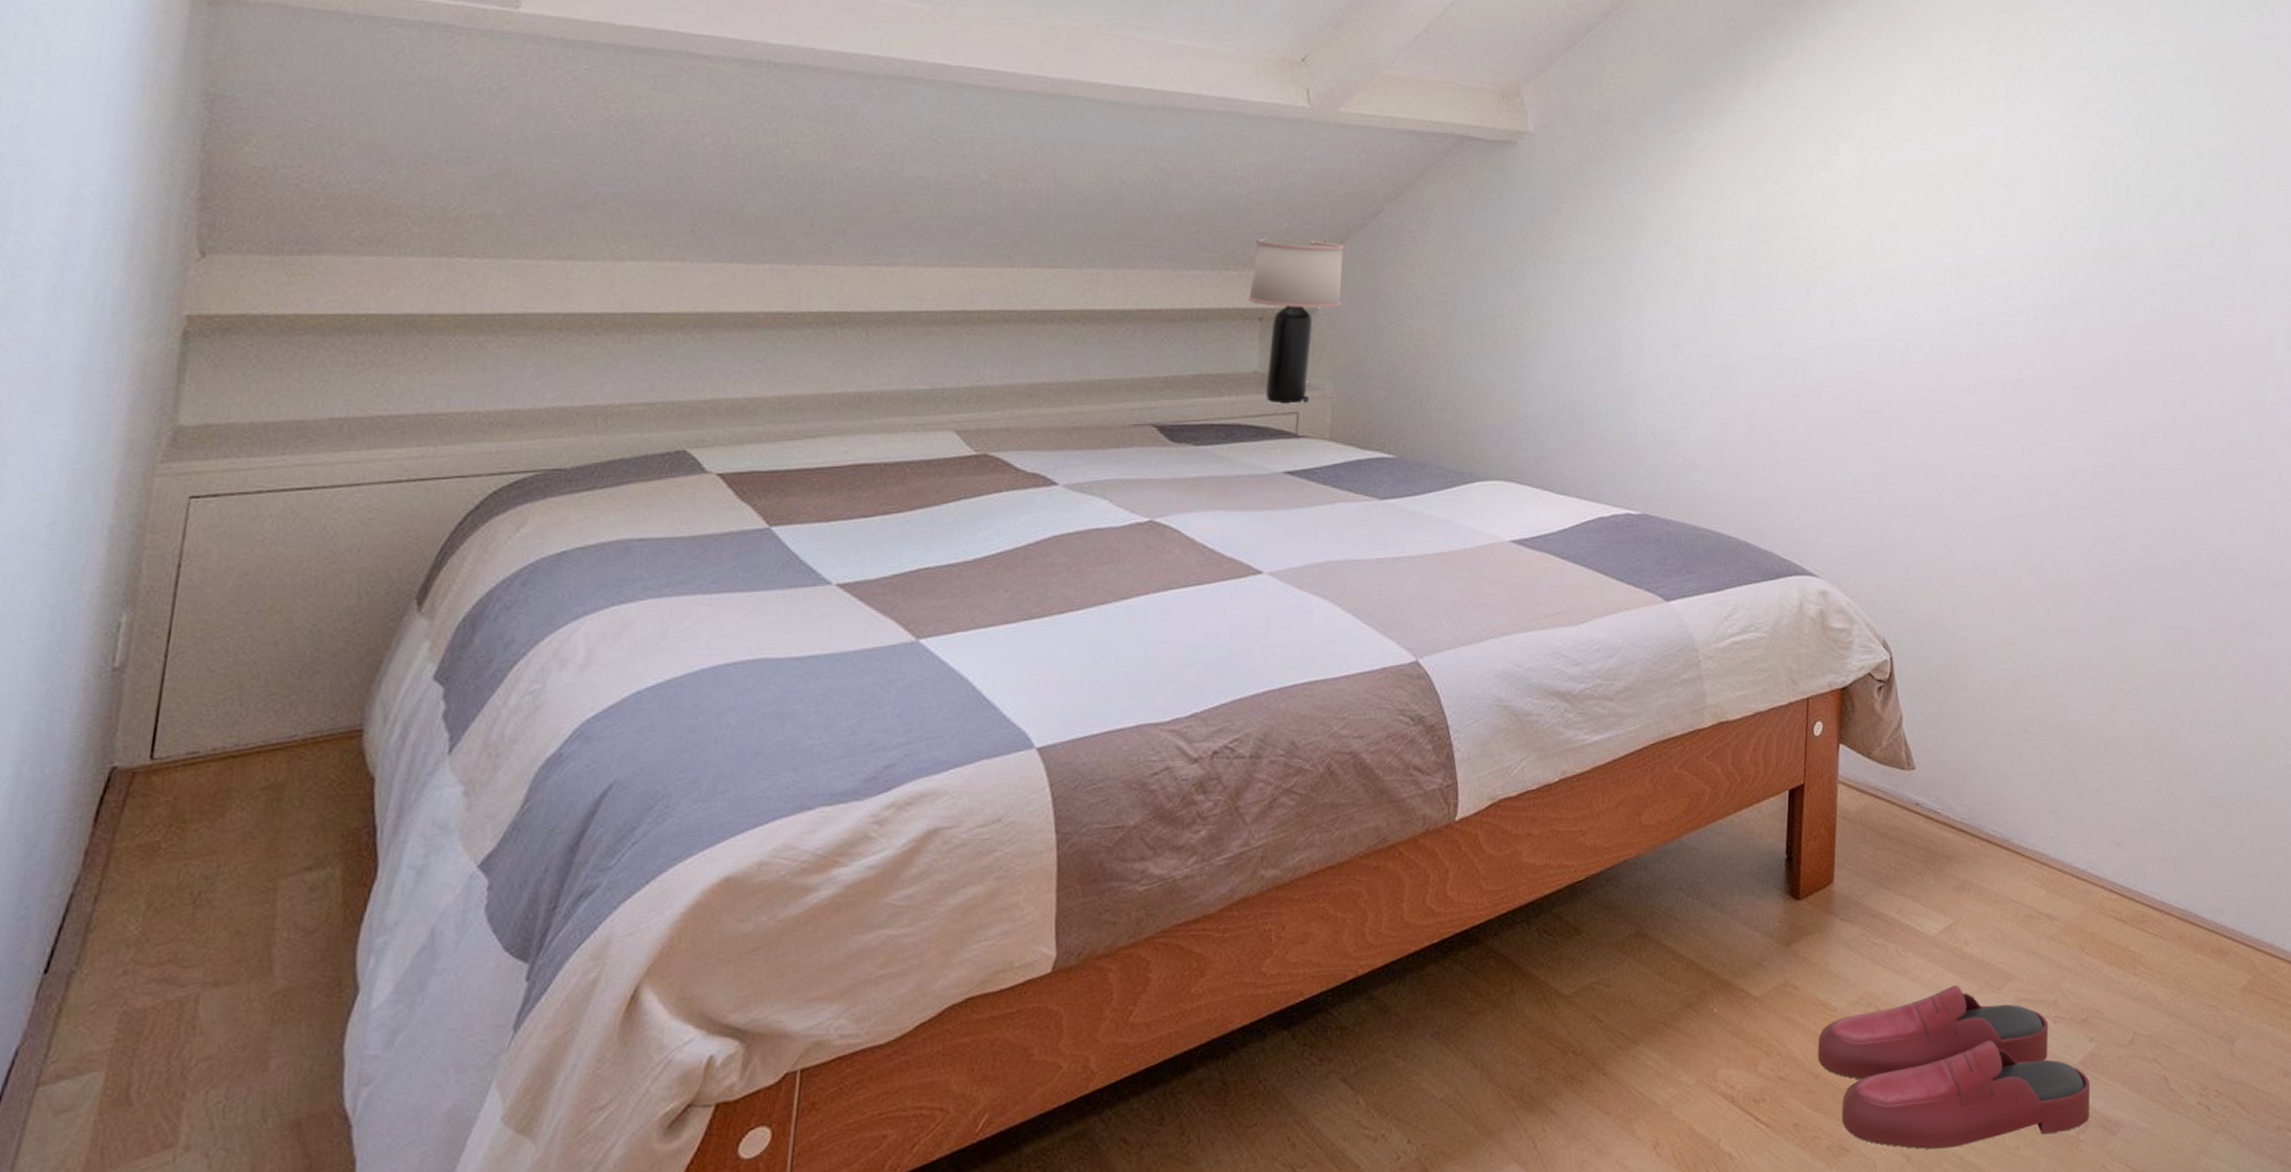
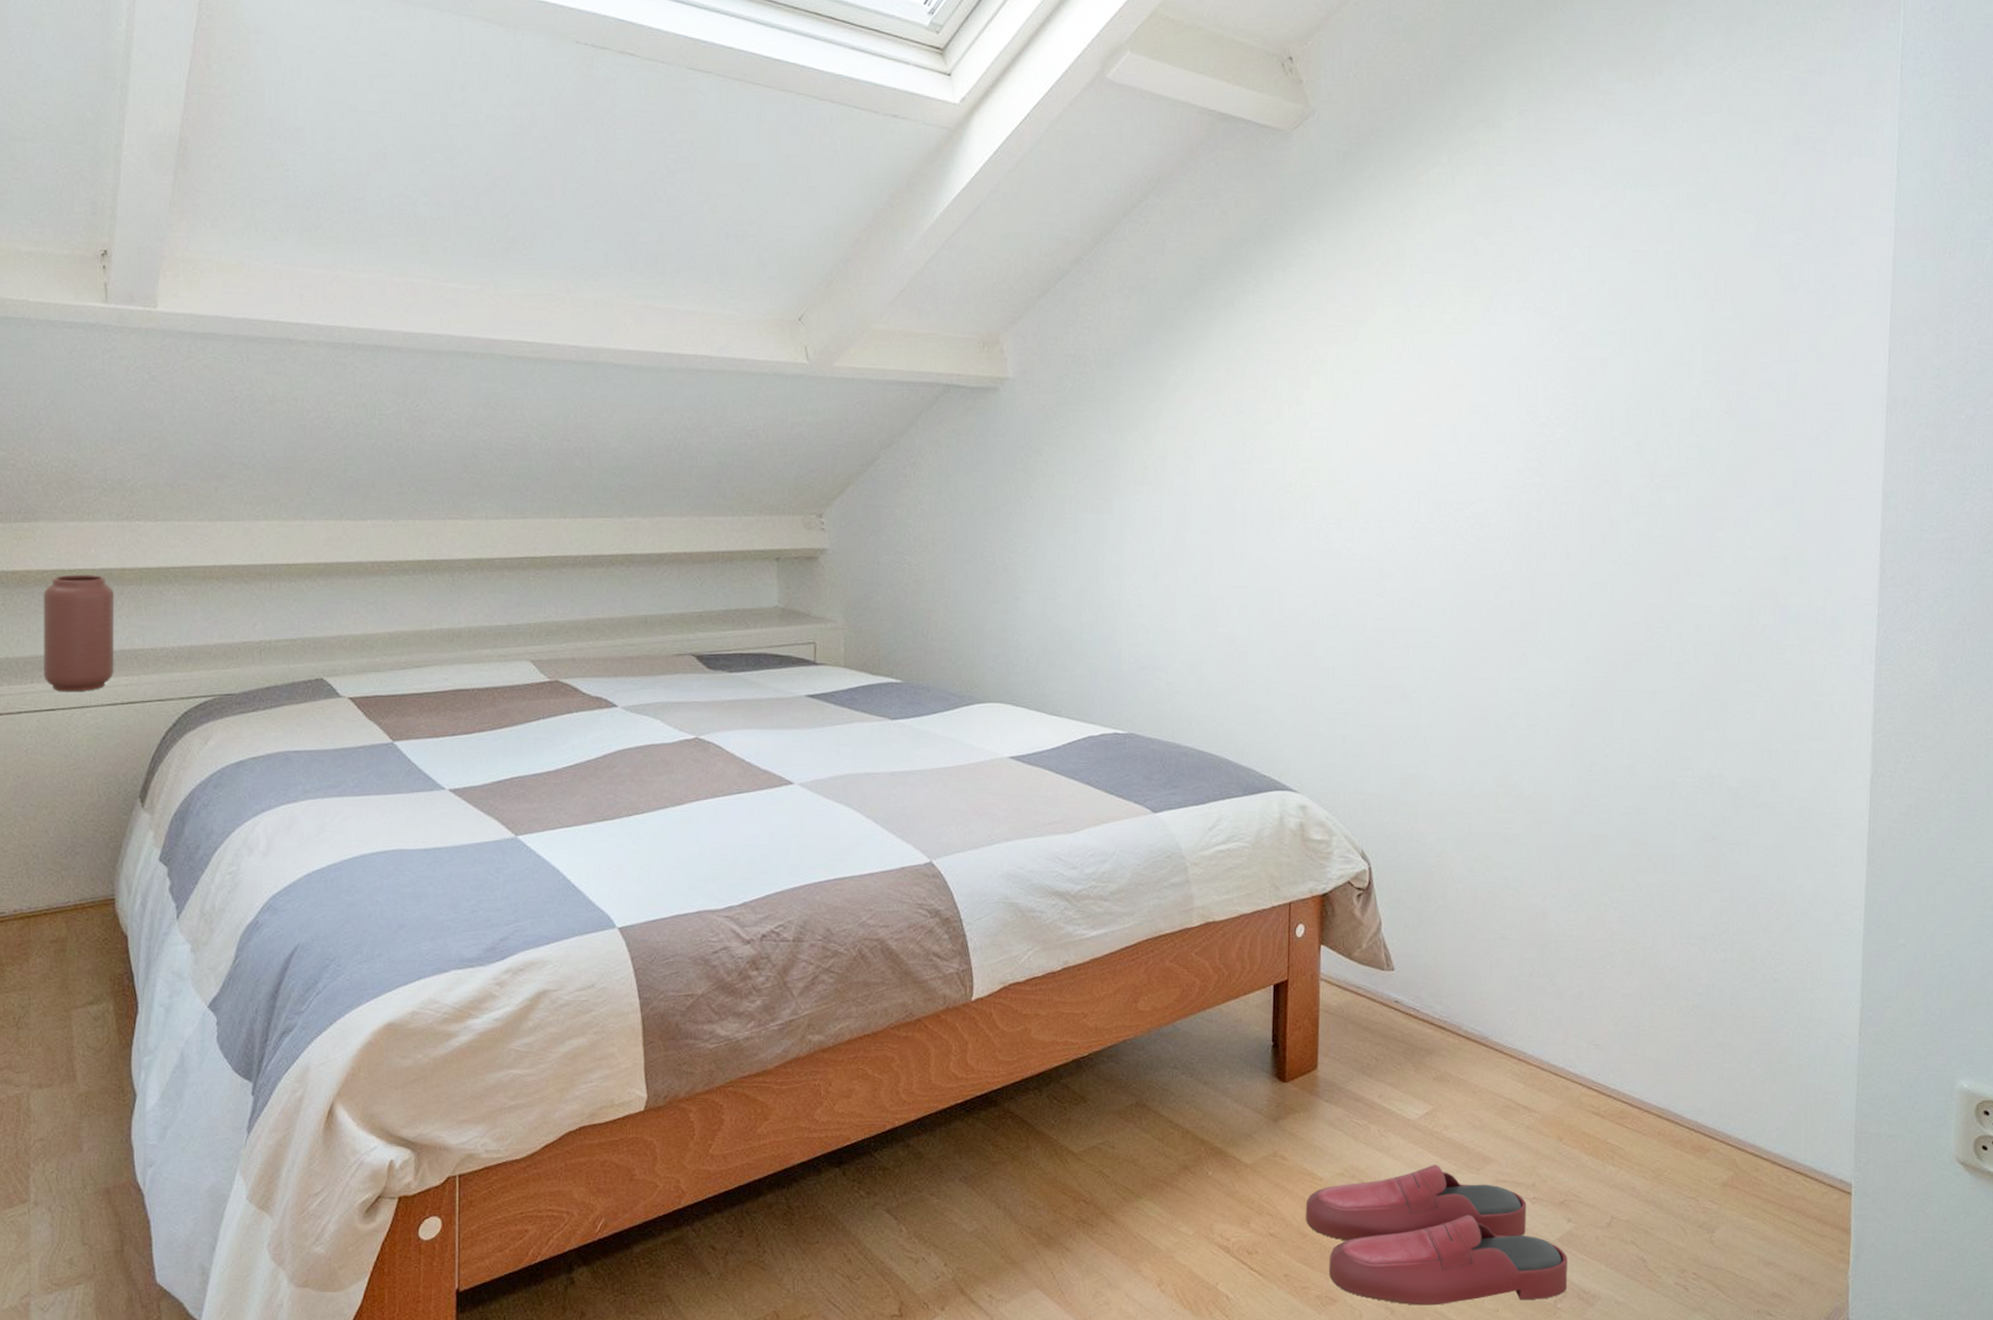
vase: none [301,320,415,466] -> present [43,574,114,692]
table lamp: present [1247,238,1345,403] -> none [765,486,848,634]

